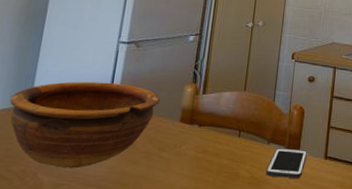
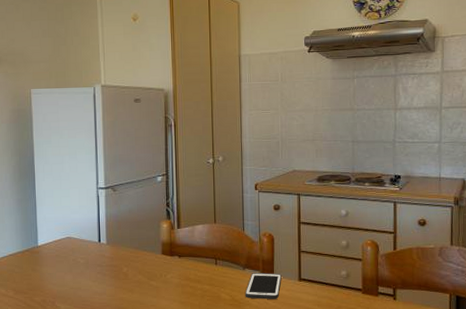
bowl: present [10,81,161,169] -> none [22,224,142,297]

